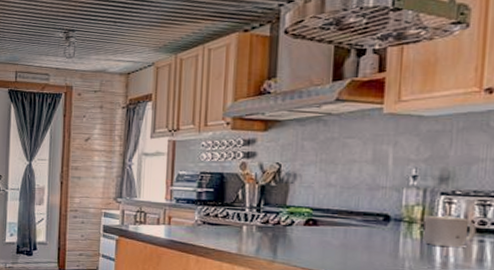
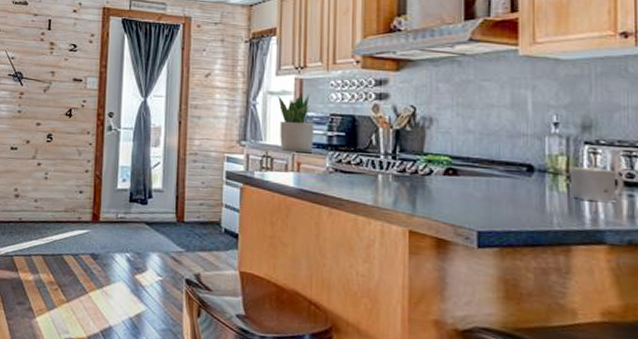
planter: none [152,154,185,208] -> present [278,93,314,154]

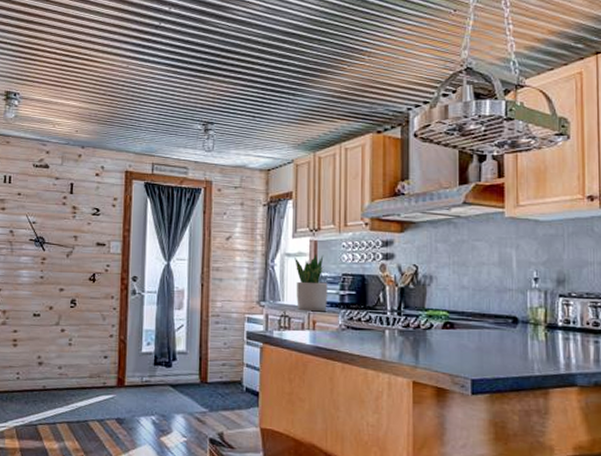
mug: present [569,167,625,202] -> none [547,318,592,348]

